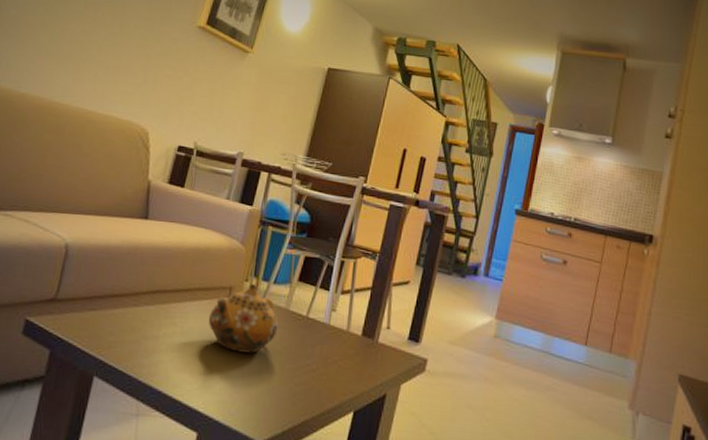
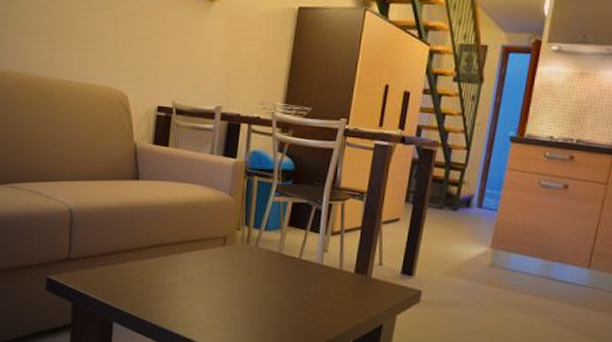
teapot: present [208,283,279,353] -> none [207,231,273,295]

